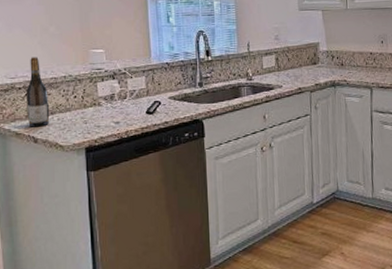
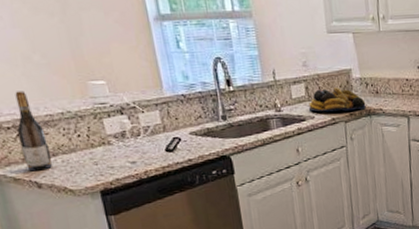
fruit bowl: none [277,59,331,82] -> present [308,87,366,112]

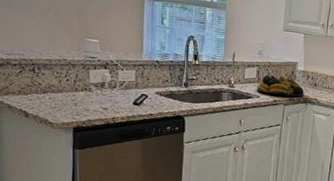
wine bottle: present [15,90,52,172] -> none [20,37,42,103]

